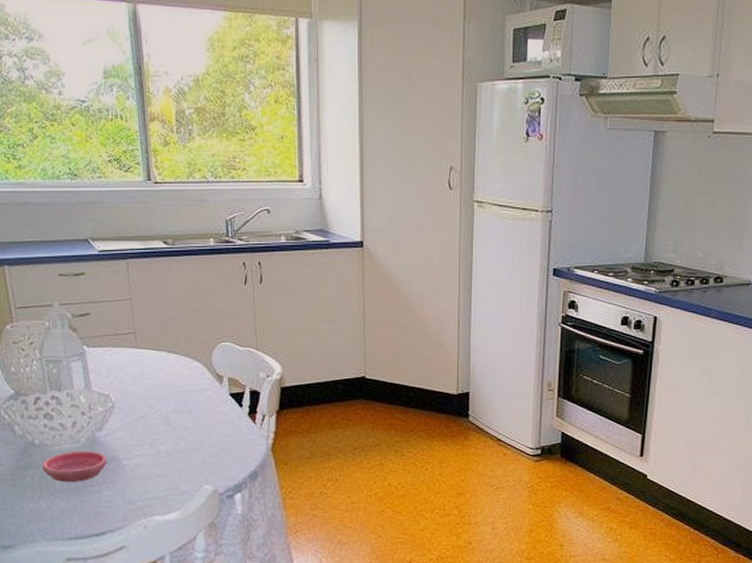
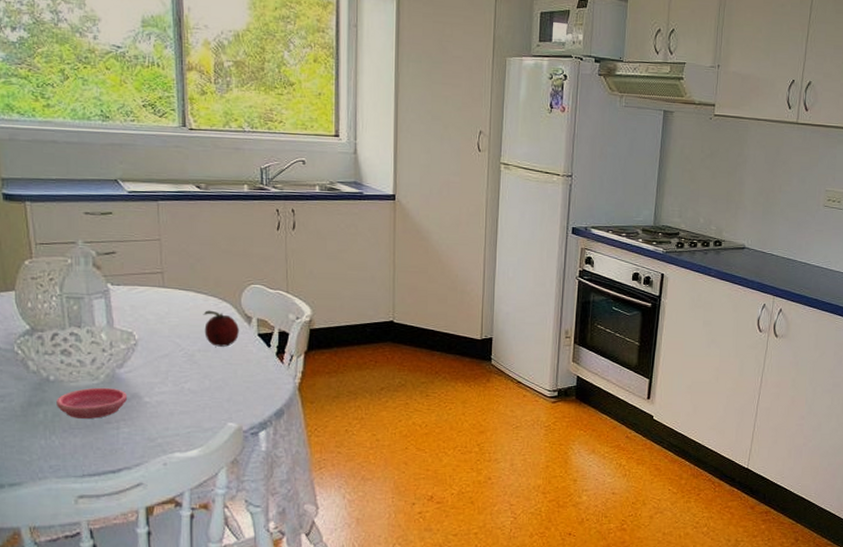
fruit: none [175,370,211,408] -> present [203,310,239,347]

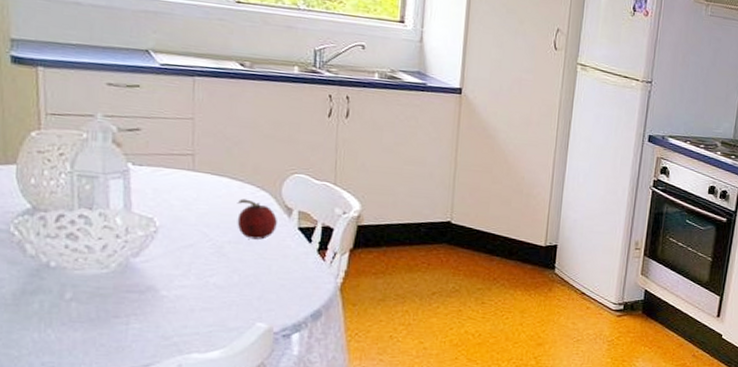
saucer: present [56,387,128,419] -> none [56,277,142,312]

